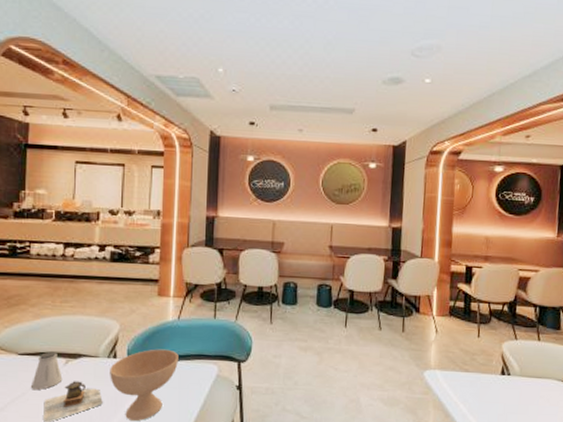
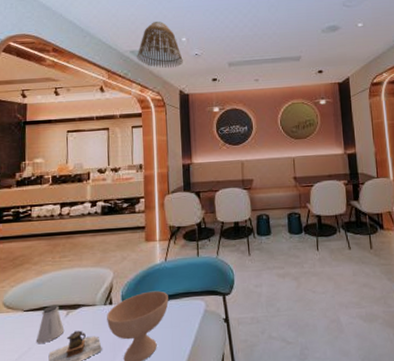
lamp shade: none [163,42,217,103] -> present [137,21,183,69]

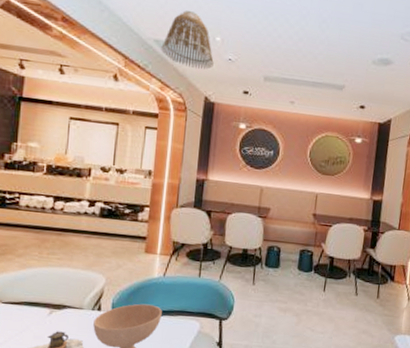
saltshaker: present [37,305,65,343] -> none [14,301,46,338]

